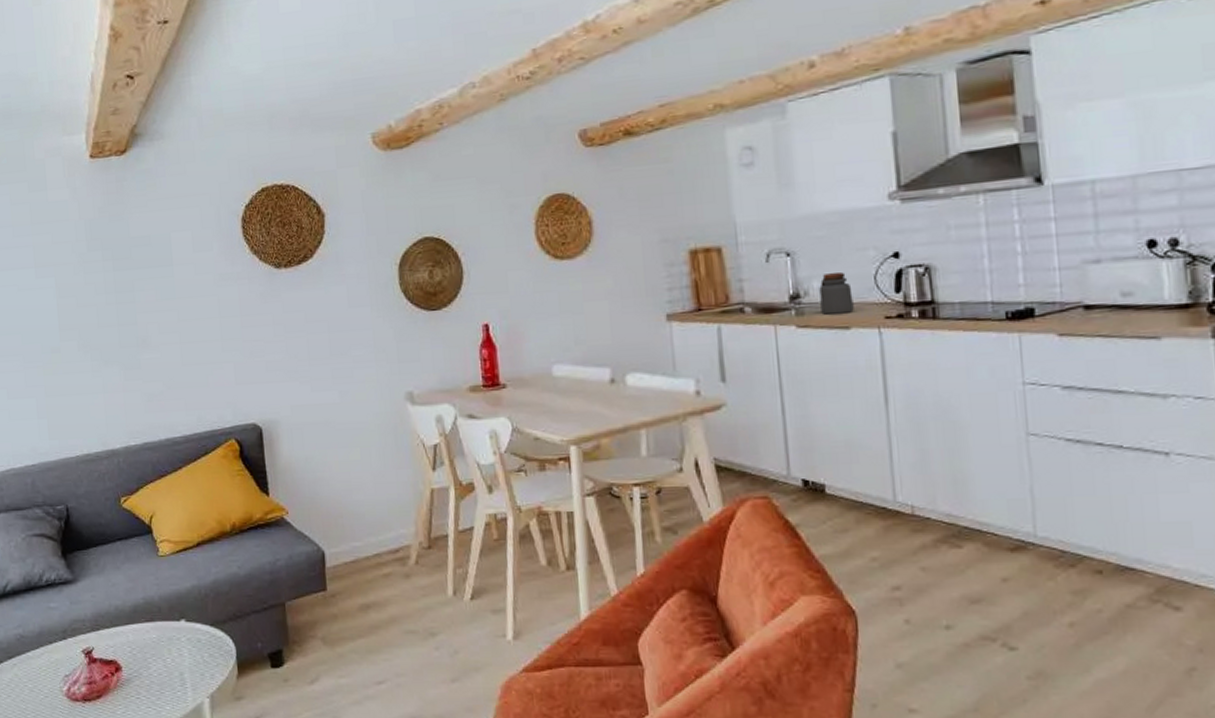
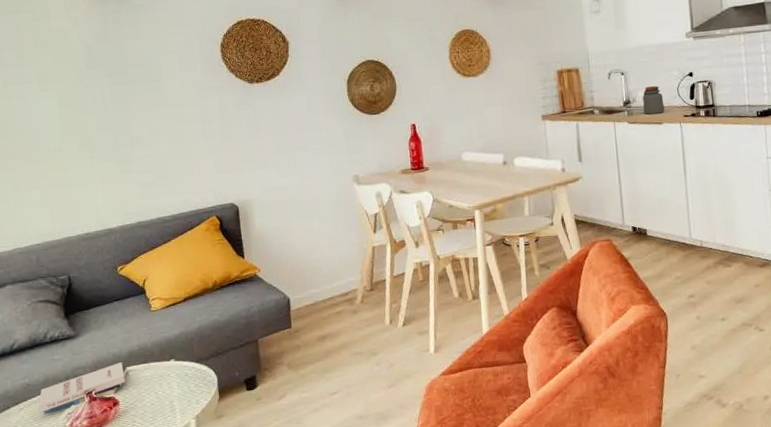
books: none [33,618,131,673] -> present [38,362,127,414]

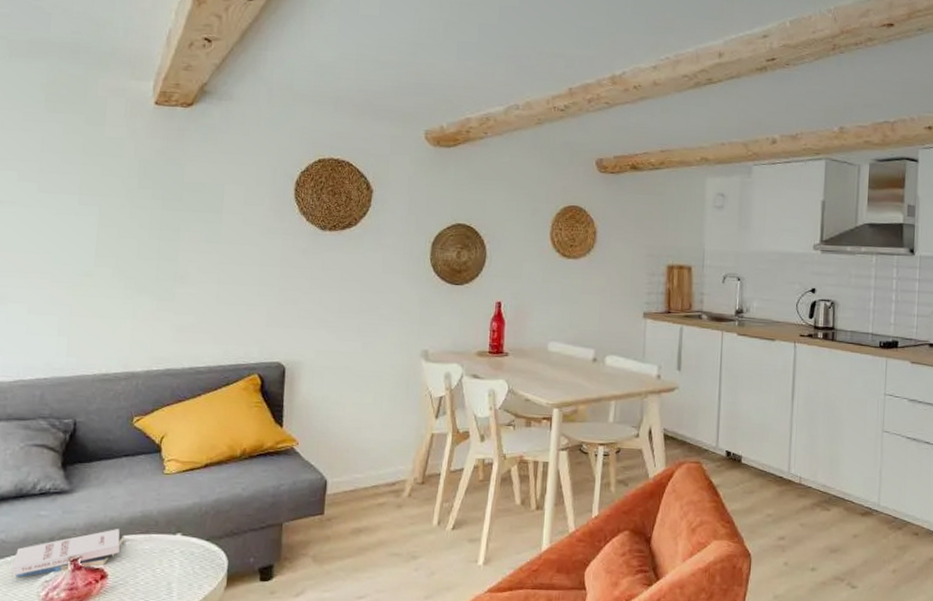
jar: present [642,85,665,116] -> none [756,297,780,330]

